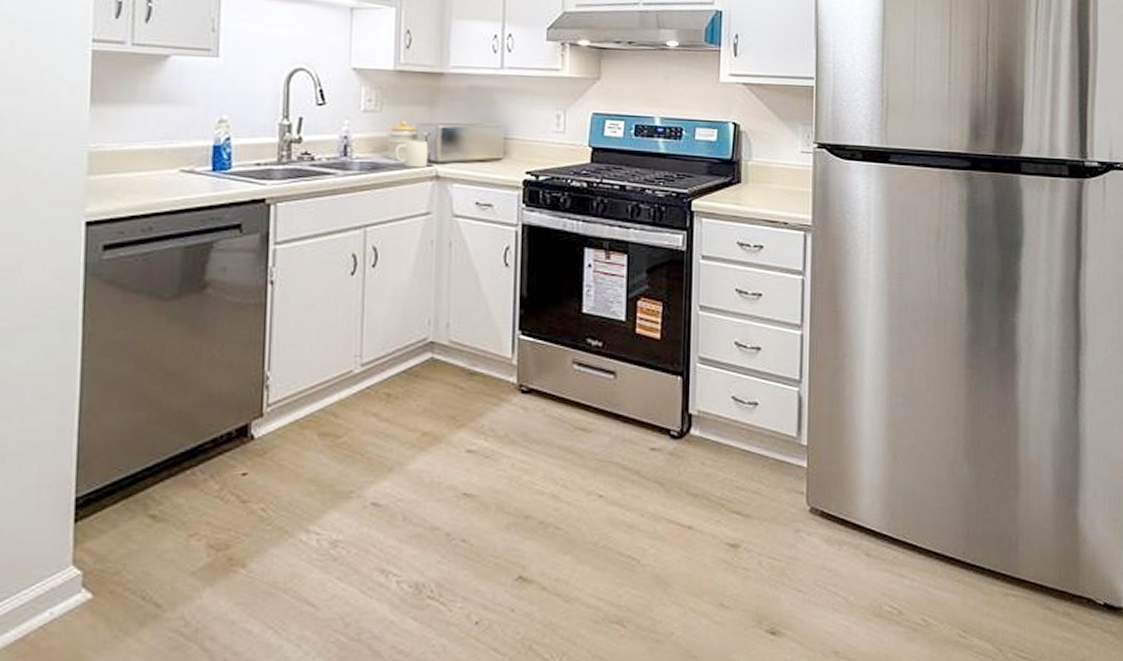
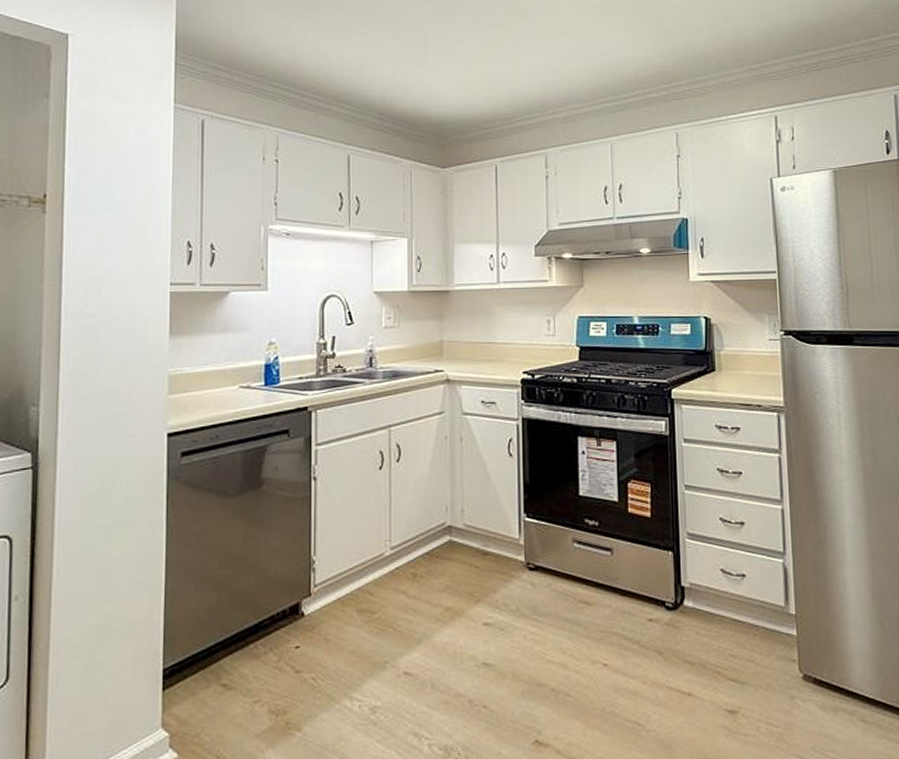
jar: present [387,120,418,160] -> none [405,333,430,368]
mug: present [395,139,429,168] -> none [412,349,440,374]
toaster: present [416,121,506,164] -> none [428,330,504,369]

